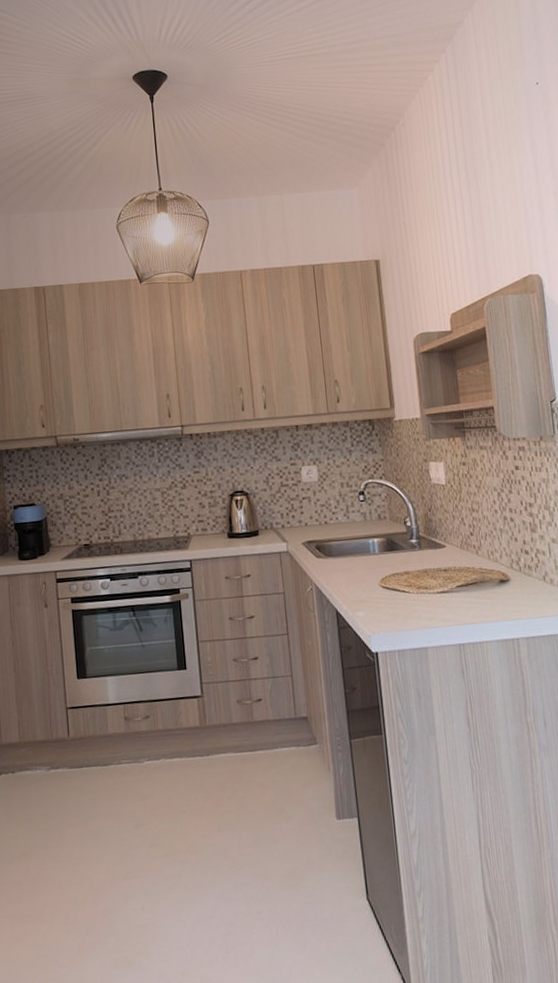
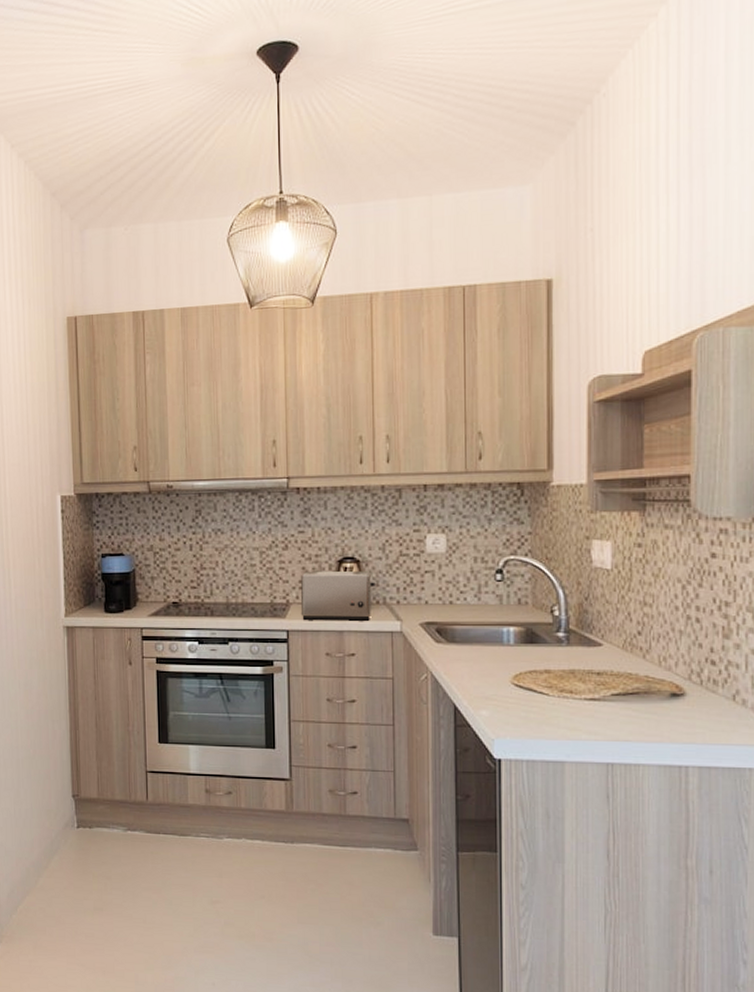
toaster: none [199,502,263,550] -> present [300,570,375,622]

